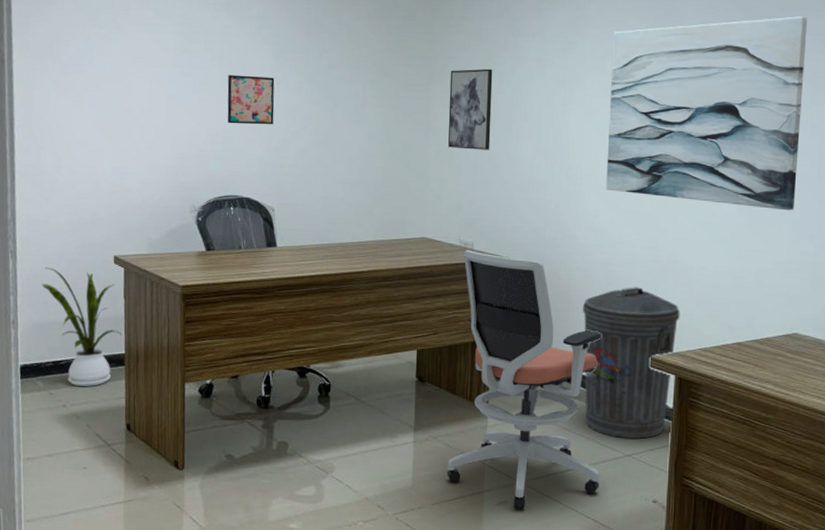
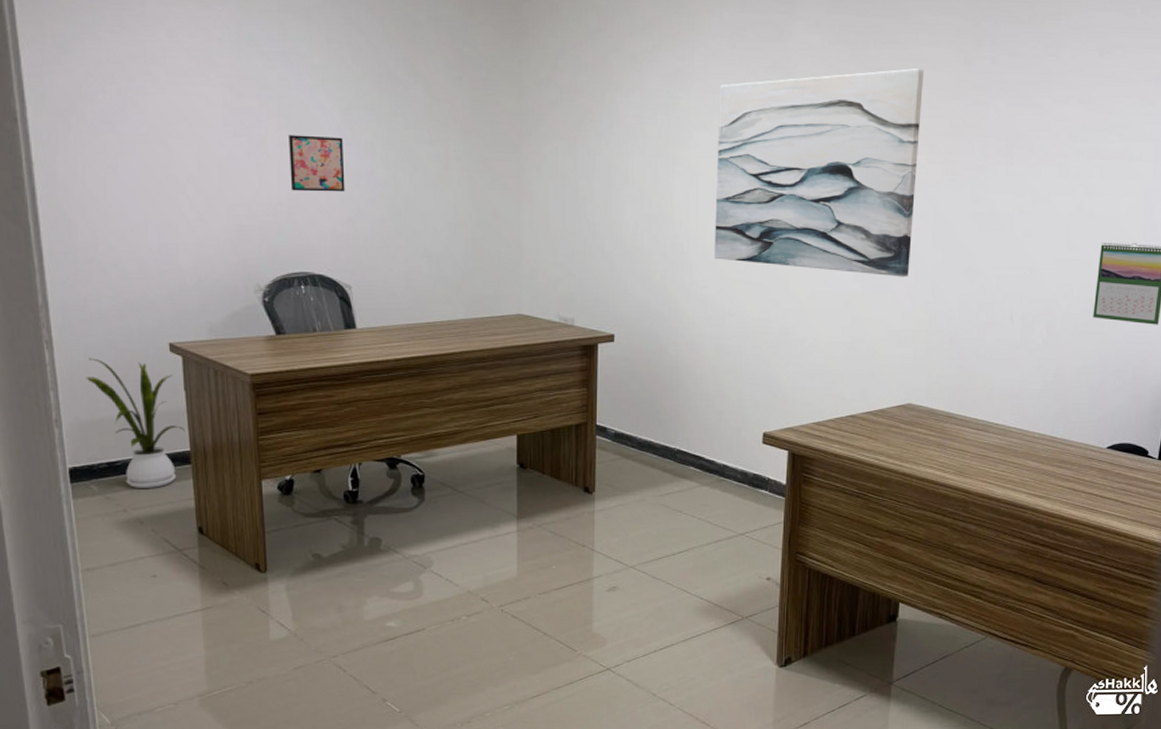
office chair: present [447,249,602,509] -> none [554,326,713,594]
wall art: present [448,68,493,150] -> none [542,126,590,217]
trash can: present [582,287,680,439] -> none [691,361,793,517]

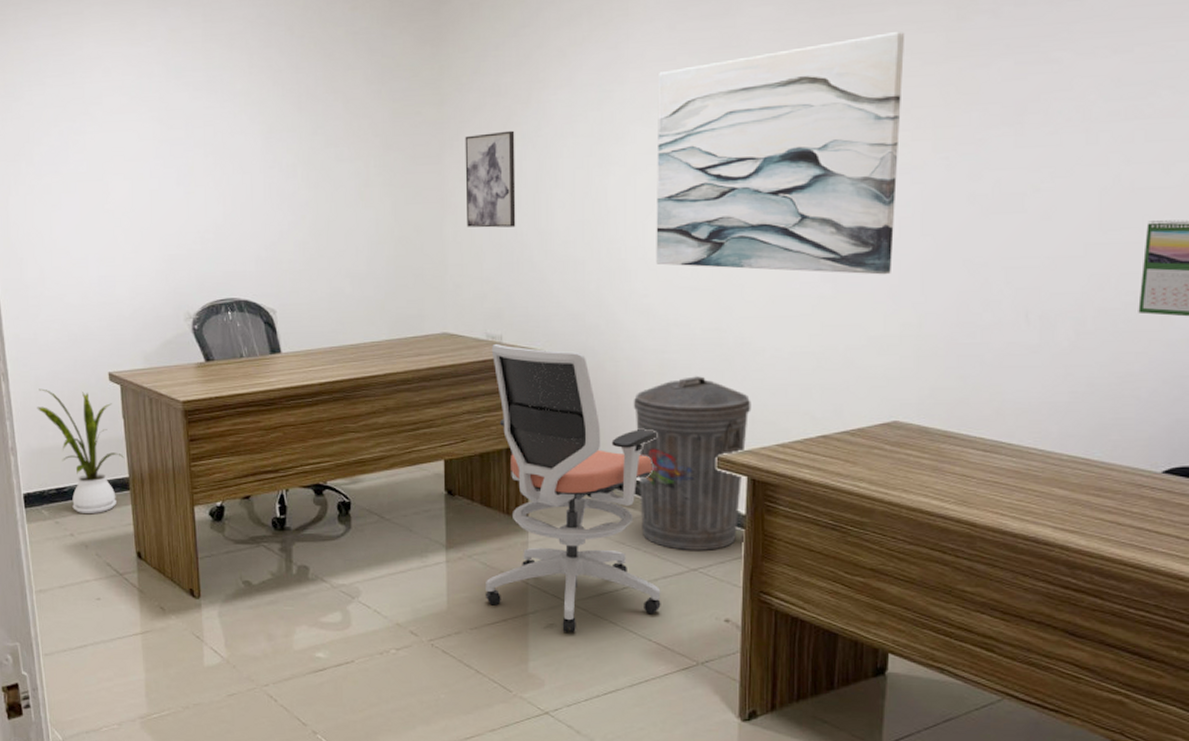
wall art: present [289,135,345,192] -> none [214,161,268,218]
wall art: none [542,126,590,217] -> present [465,130,516,228]
office chair: none [554,326,713,594] -> present [486,343,661,632]
trash can: none [691,361,793,517] -> present [633,376,751,550]

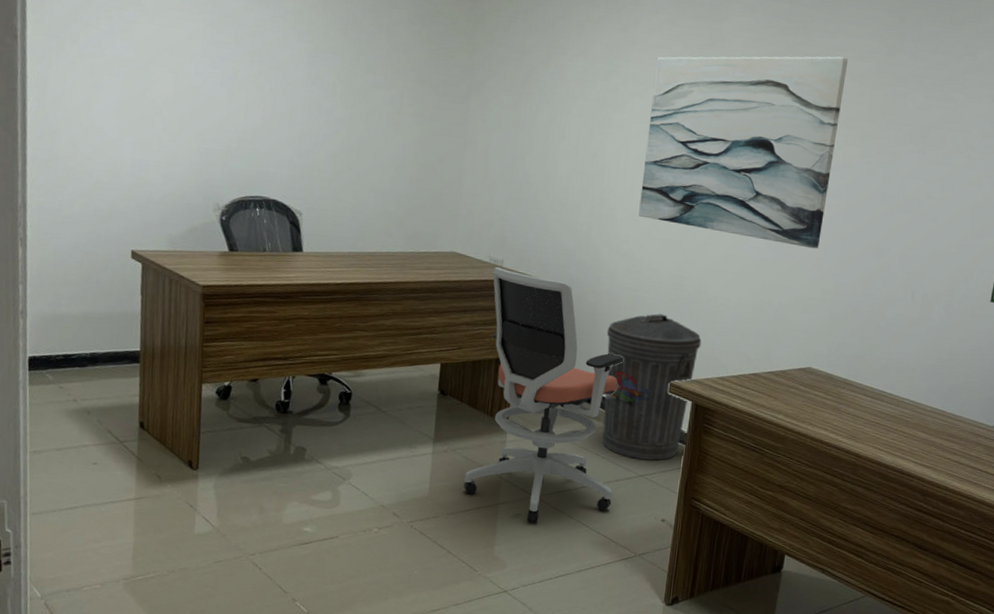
house plant: present [37,388,124,513] -> none [53,257,138,382]
wall art: present [465,130,516,228] -> none [484,83,534,168]

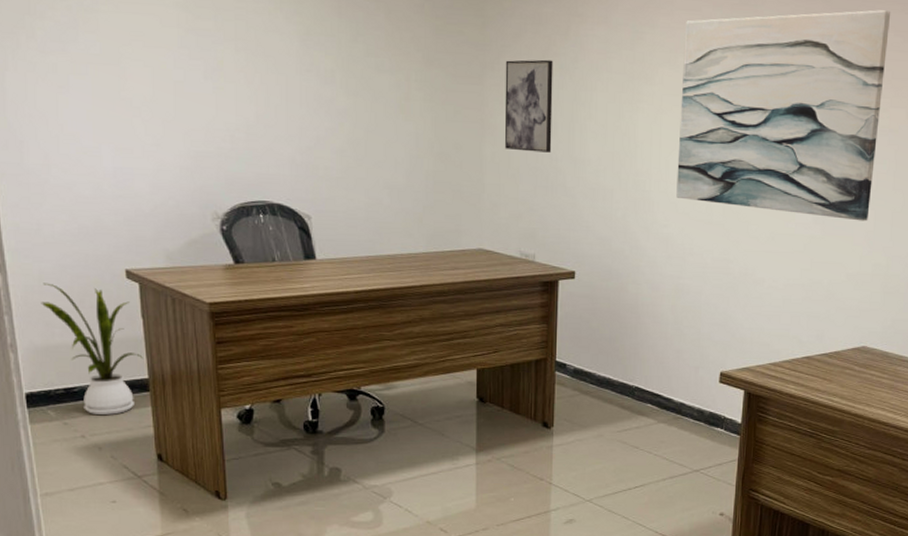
house plant: none [53,257,138,382] -> present [41,282,143,415]
office chair: present [464,266,625,523] -> none [512,261,671,527]
wall art: none [484,83,534,168] -> present [504,59,553,153]
trash can: present [602,313,702,461] -> none [650,301,751,454]

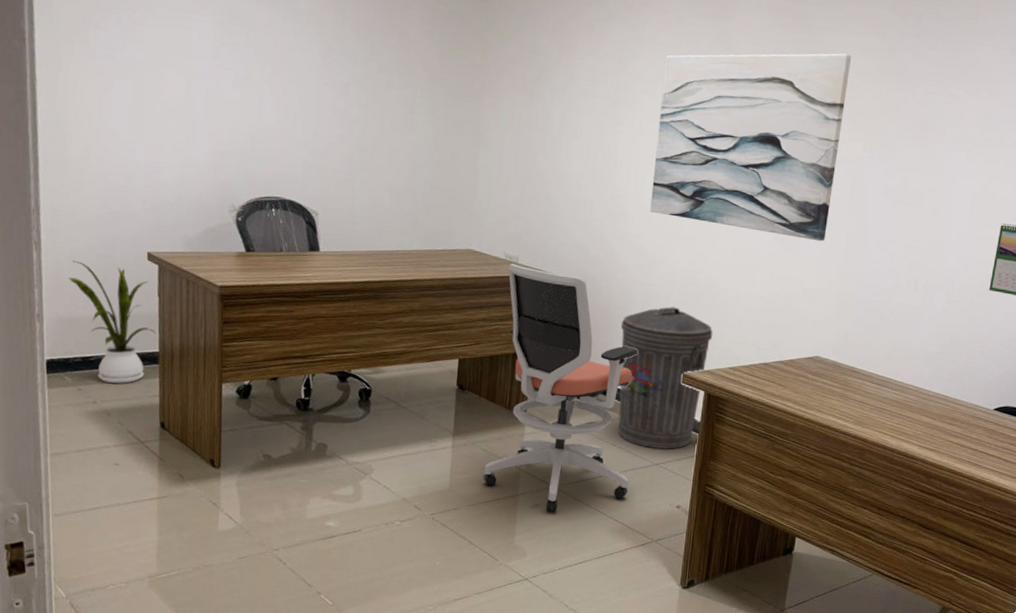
wall art: present [504,59,553,153] -> none [497,82,545,166]
office chair: none [512,261,671,527] -> present [484,263,638,512]
trash can: none [650,301,751,454] -> present [618,306,713,449]

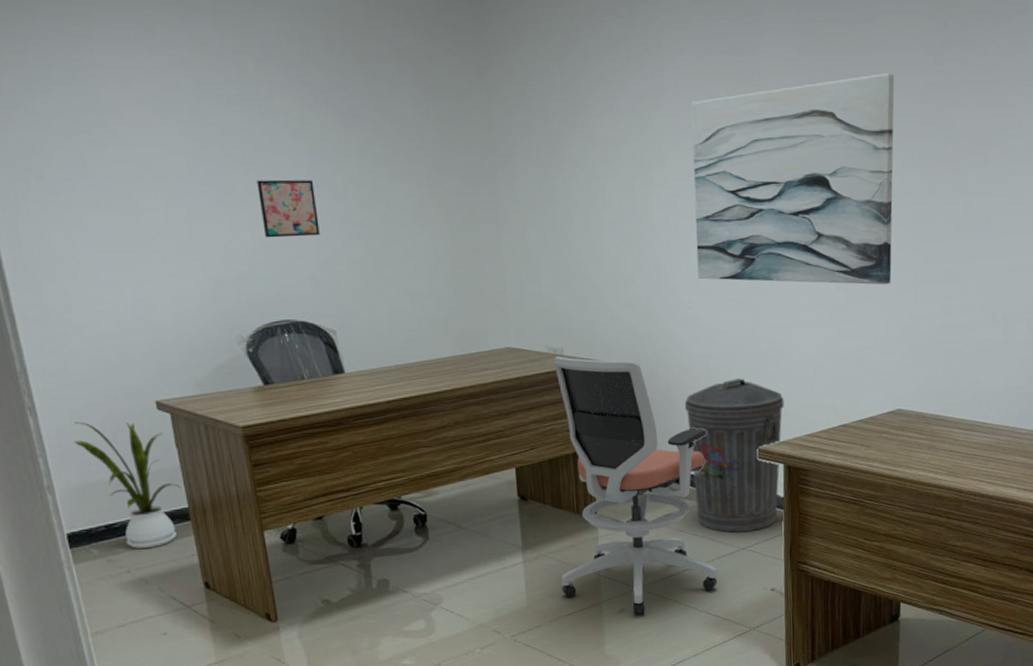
wall art: none [270,71,321,127] -> present [257,179,320,238]

